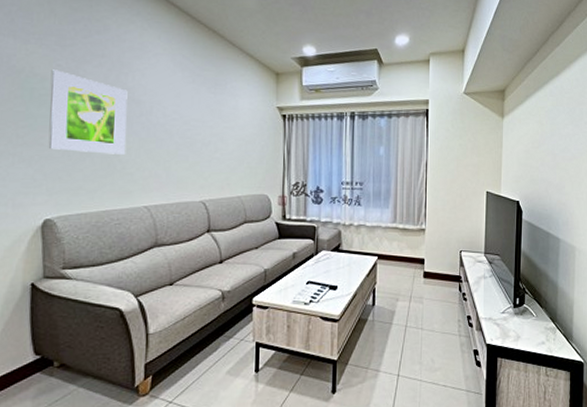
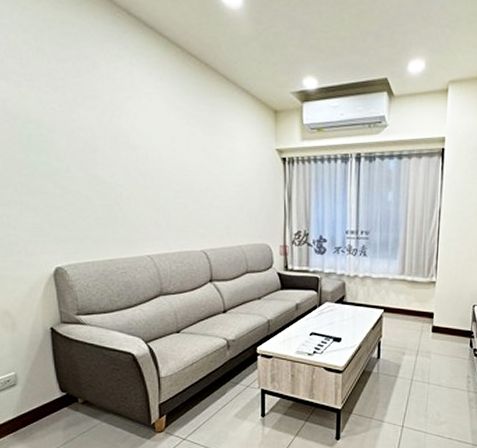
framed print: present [48,69,128,155] -> none [46,113,126,203]

